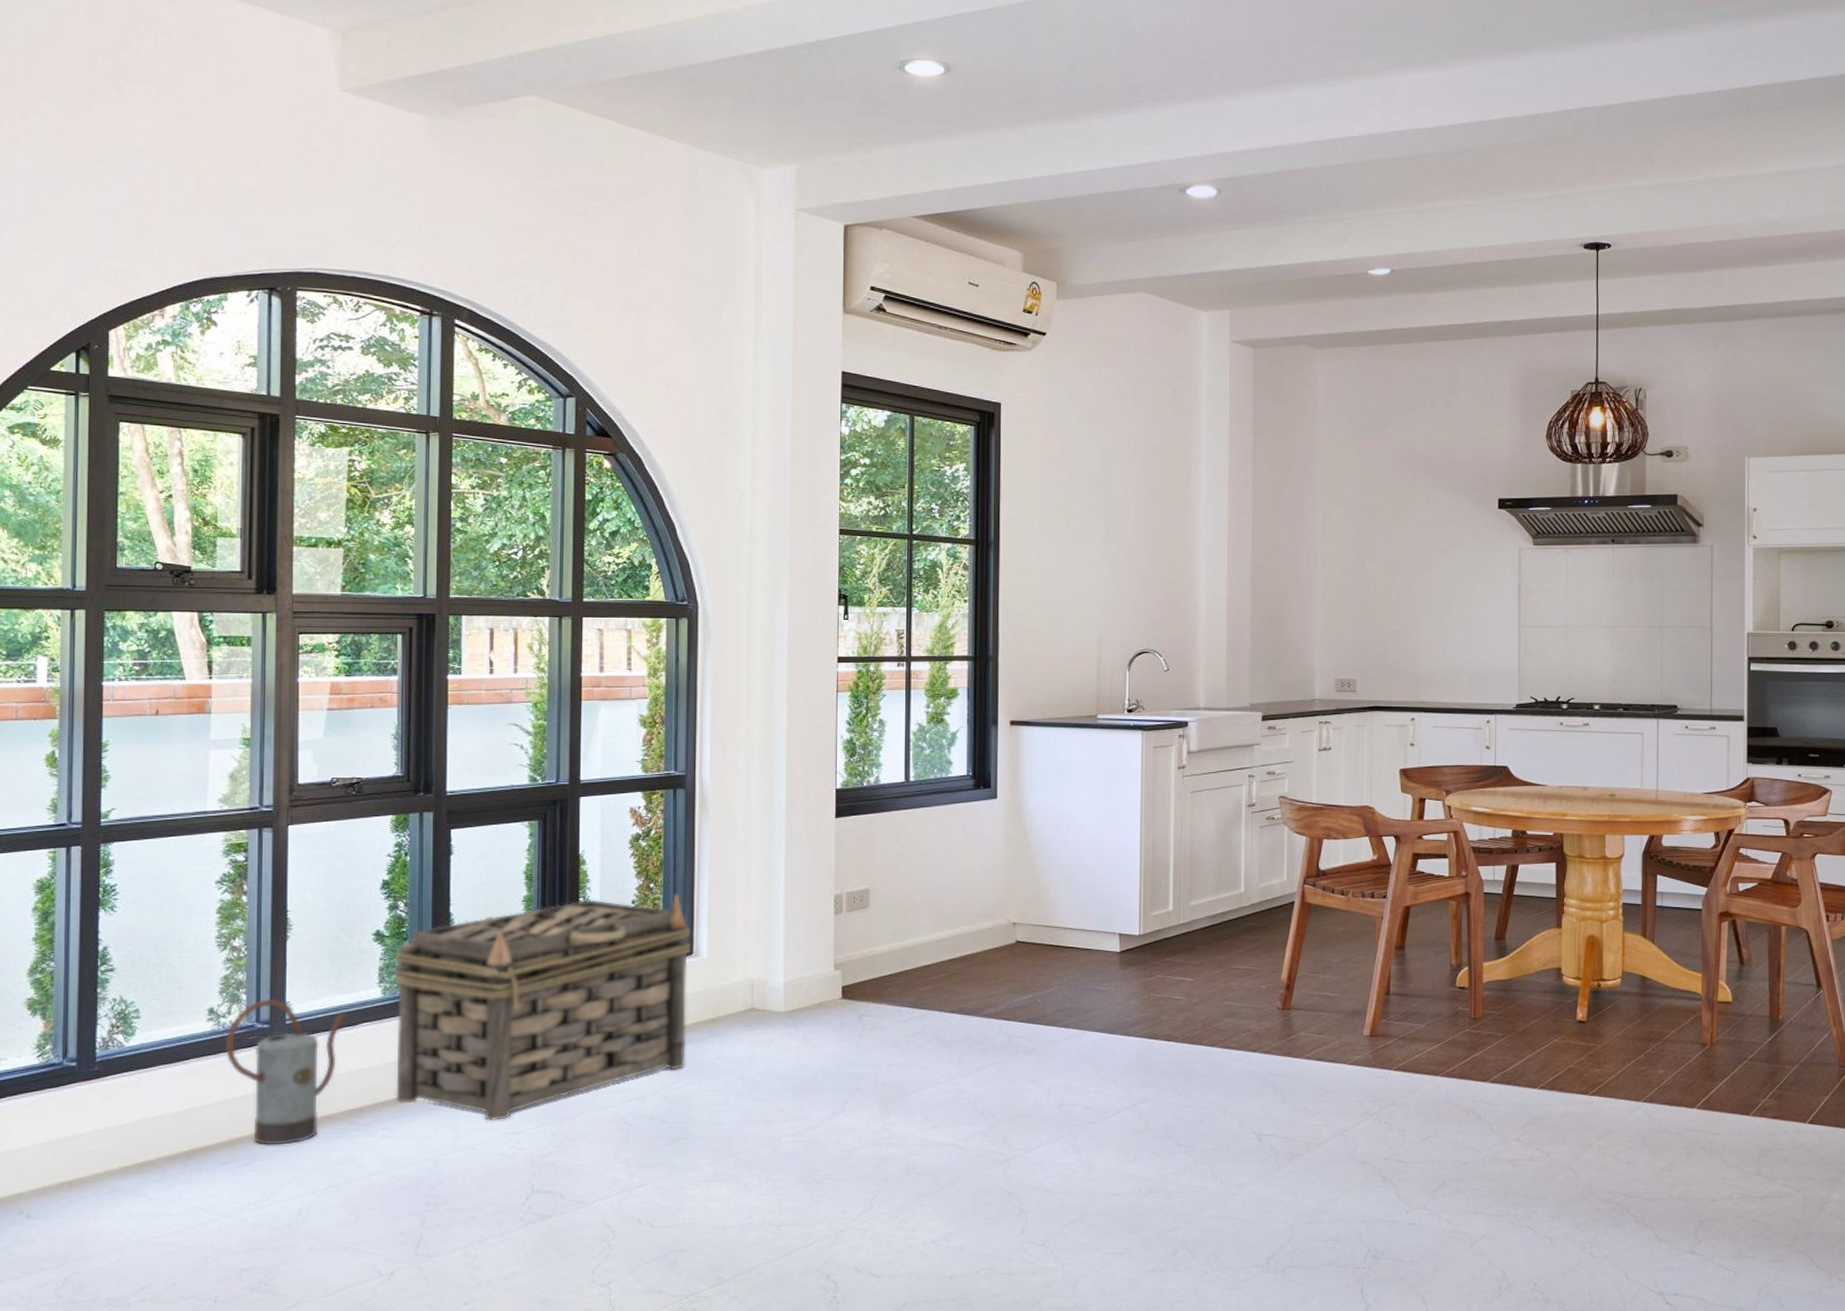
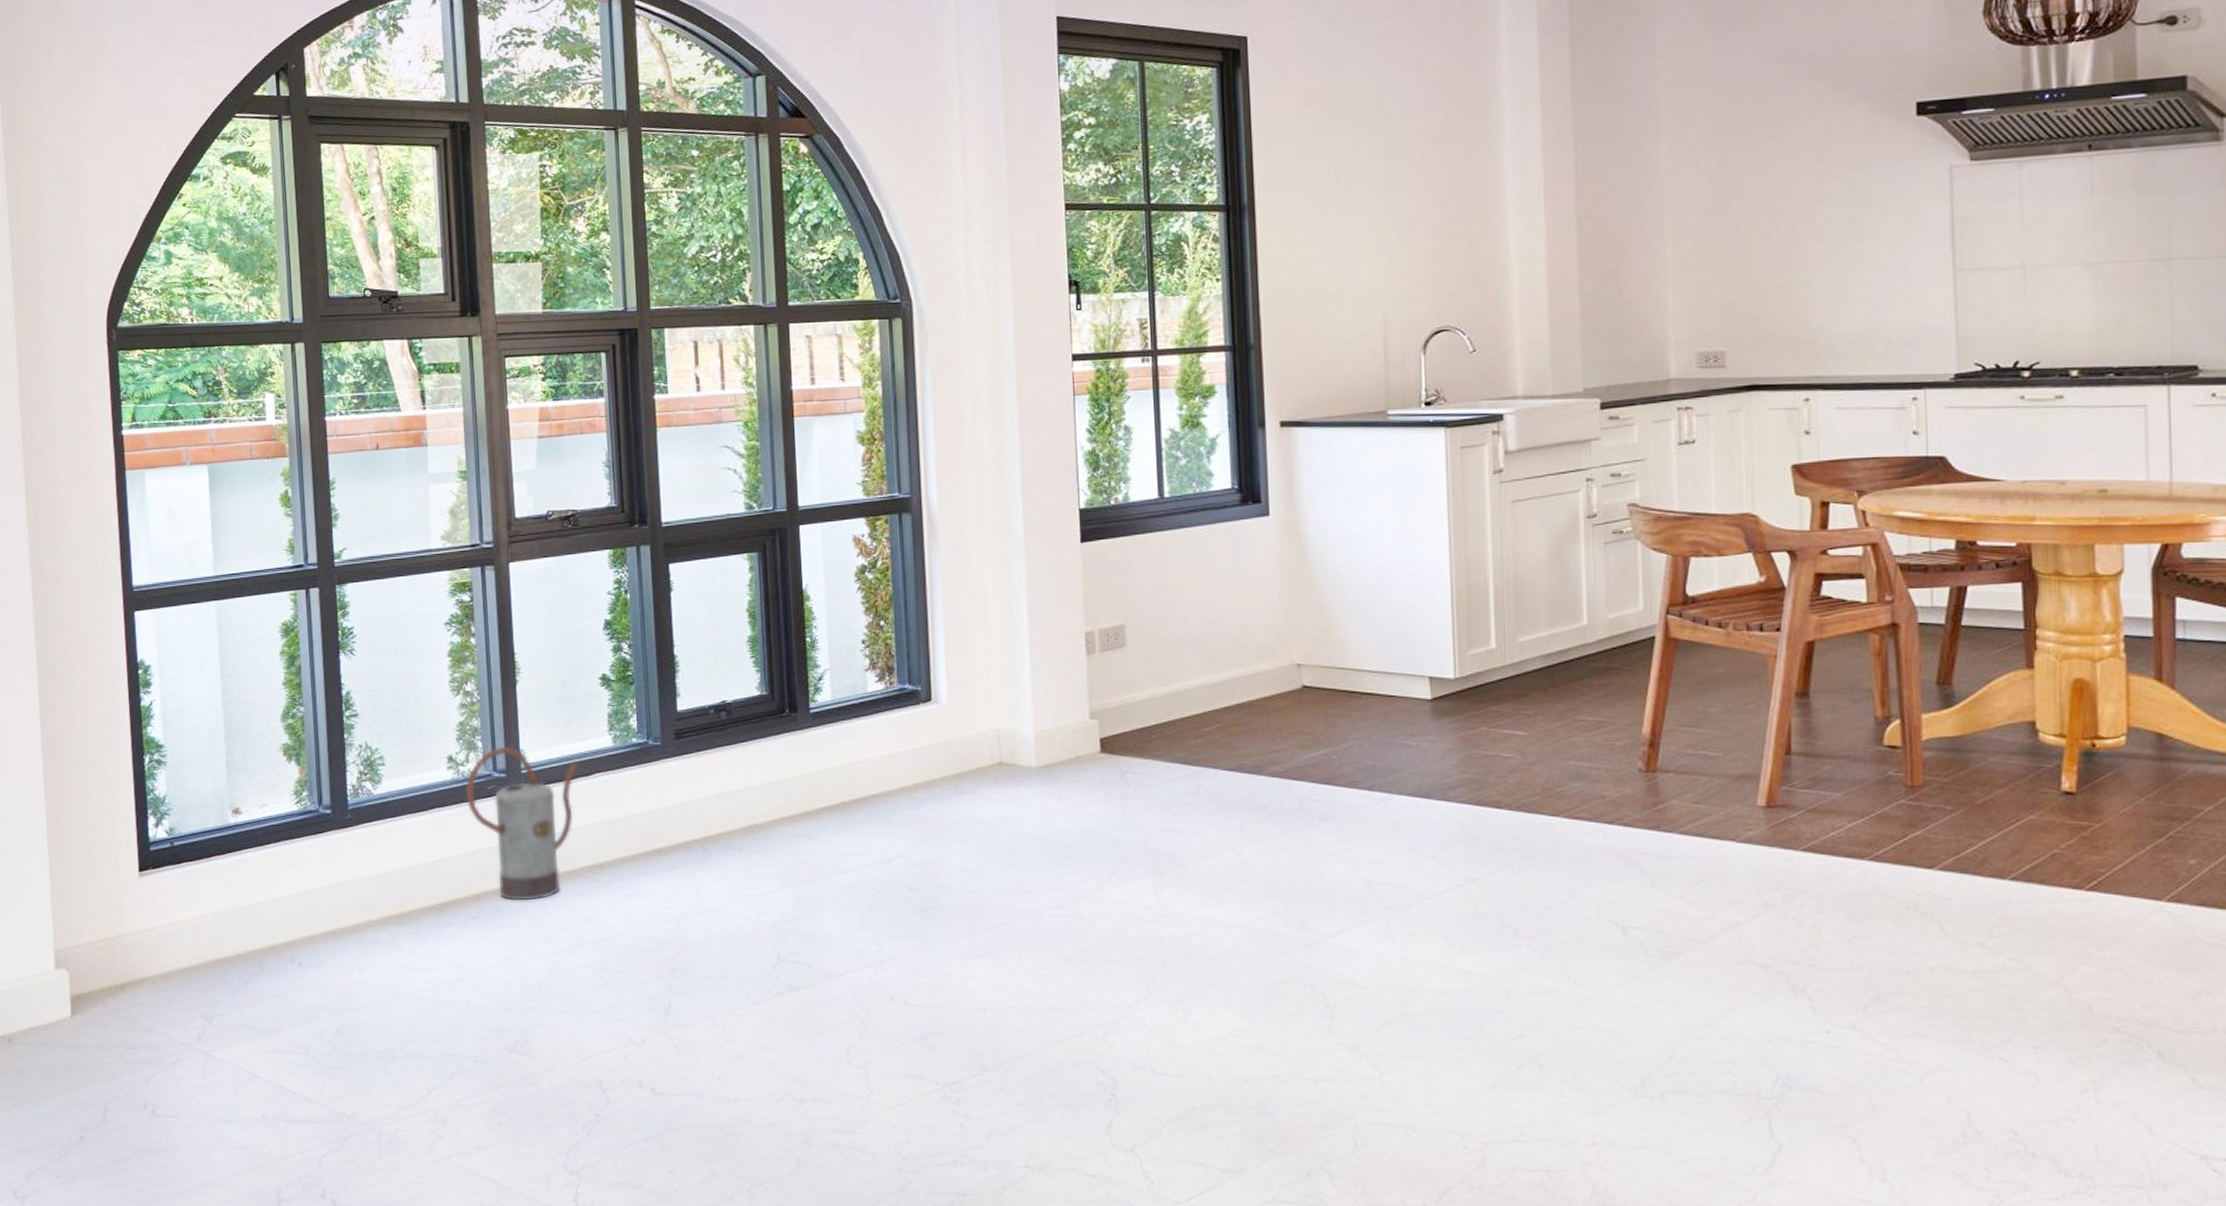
basket: present [394,894,692,1122] -> none [622,632,931,883]

